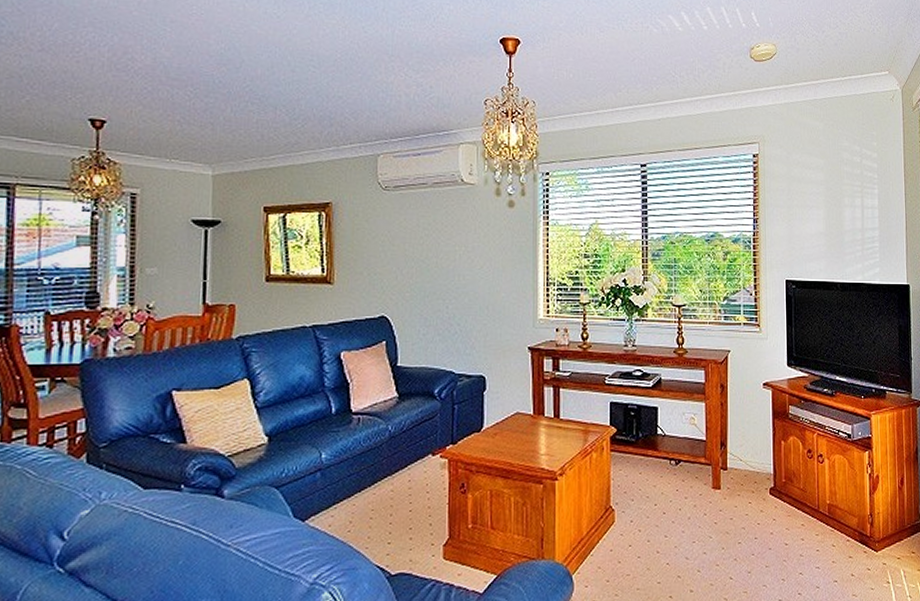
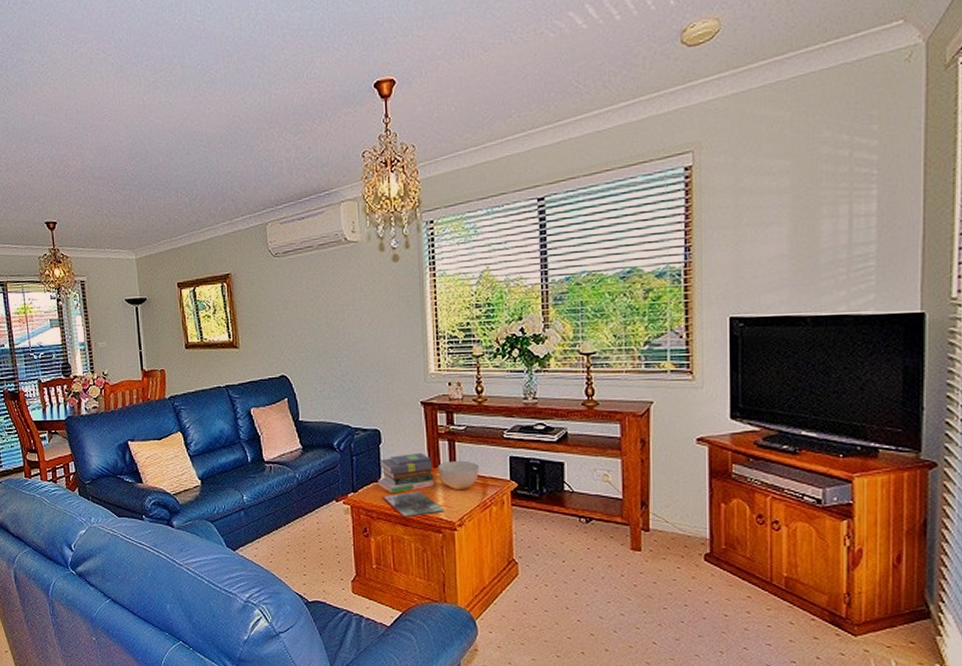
books: none [480,400,537,444] -> present [378,453,434,494]
magazine: none [484,440,546,469] -> present [383,491,444,517]
bowl: none [542,407,581,438] -> present [438,460,479,491]

